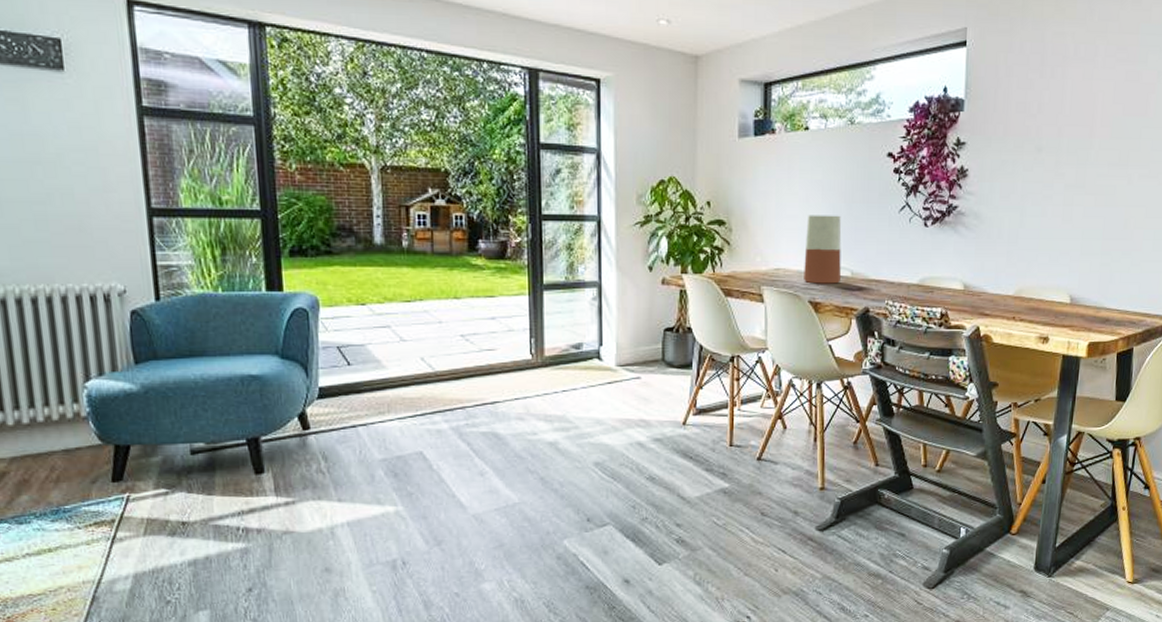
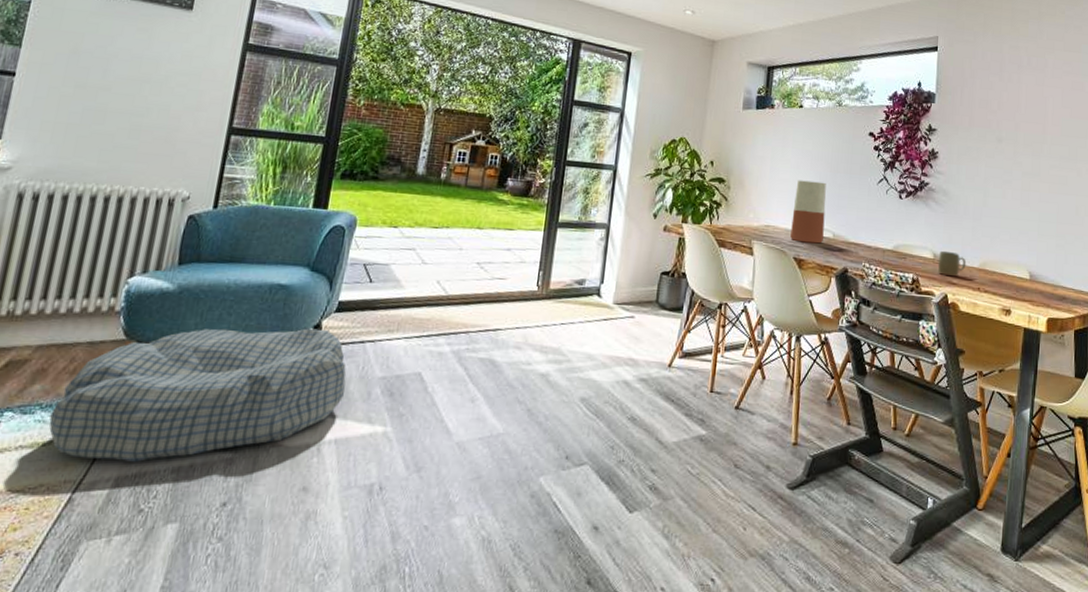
dog bed: none [47,417,347,560] -> present [49,328,346,462]
mug: none [968,280,1001,307] -> present [937,250,967,277]

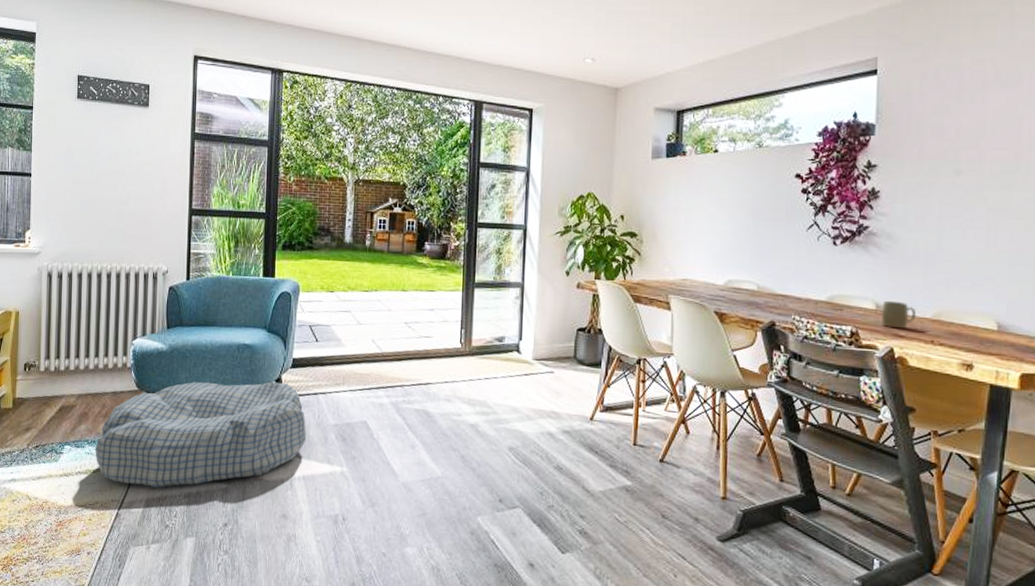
vase: present [790,180,827,244] -> none [710,230,749,297]

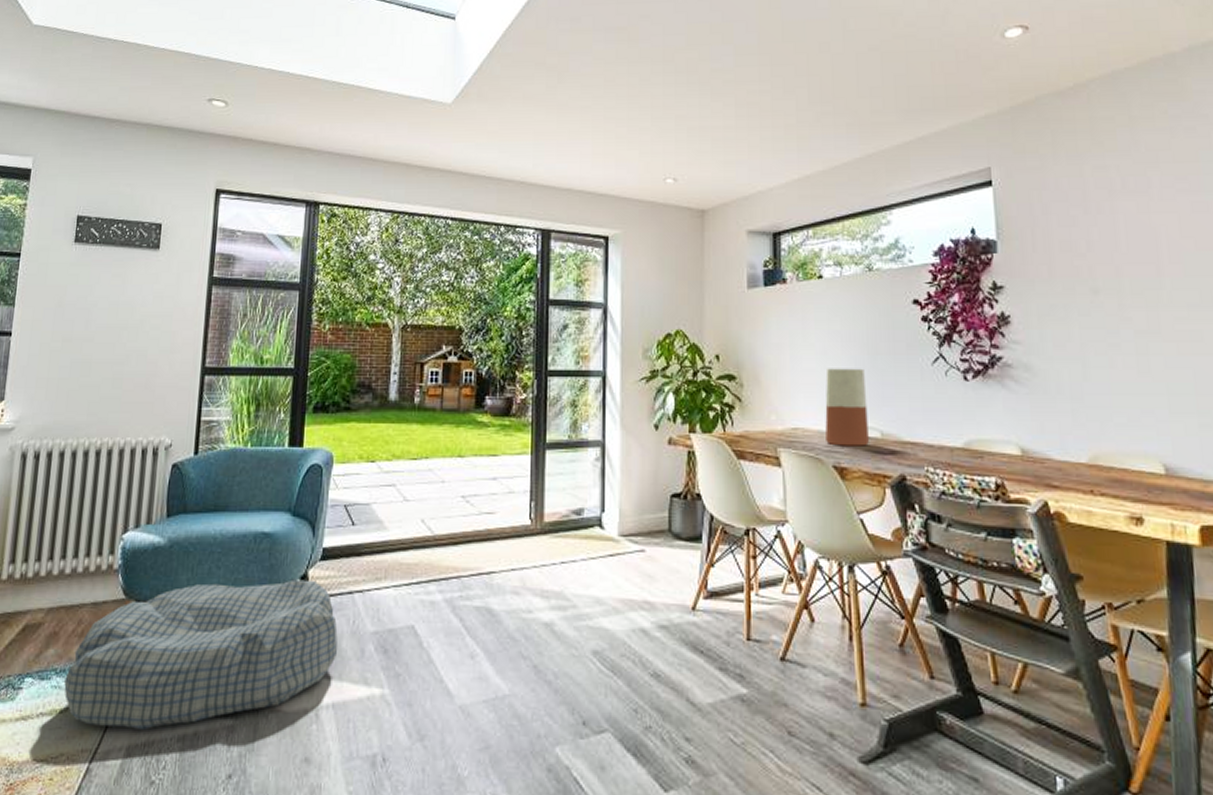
vase: none [710,230,749,297] -> present [825,368,869,446]
mug: present [881,300,917,329] -> none [1027,443,1070,478]

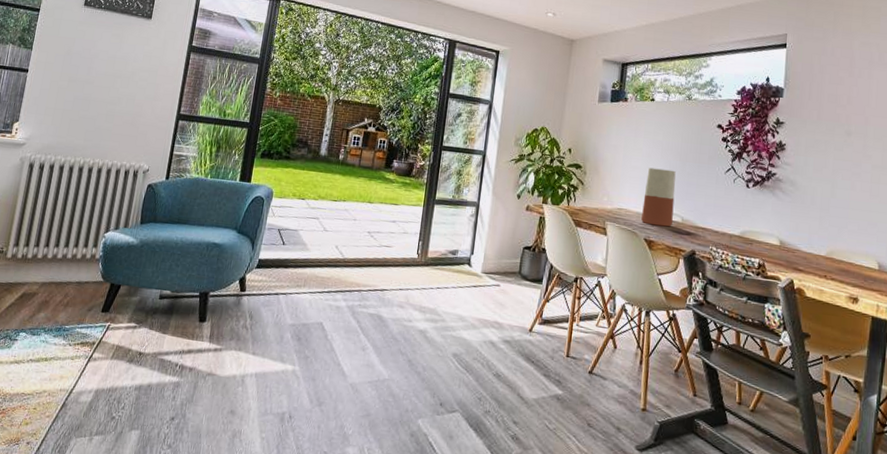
dog bed: present [64,579,338,730] -> none [50,276,264,379]

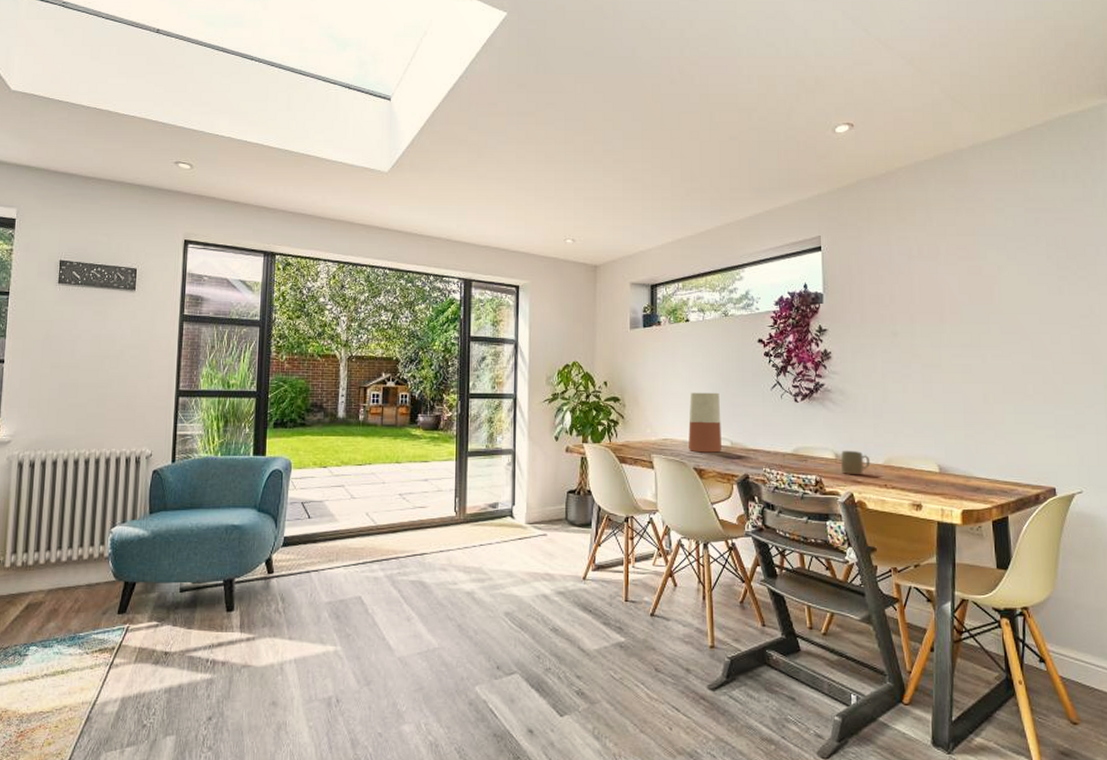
mug: none [784,238,813,264] -> present [840,450,871,475]

